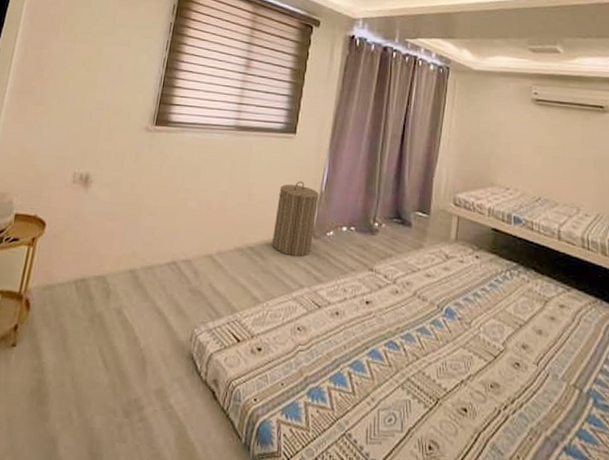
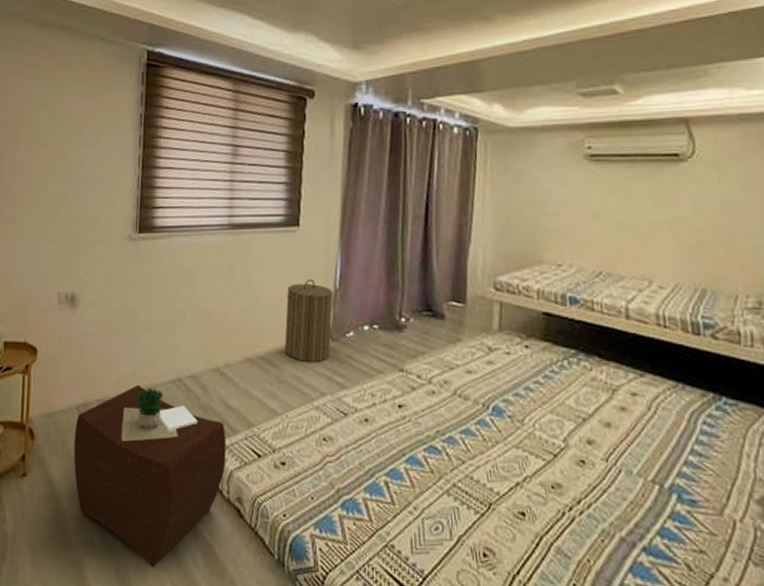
nightstand: none [62,264,211,445] -> present [74,384,226,567]

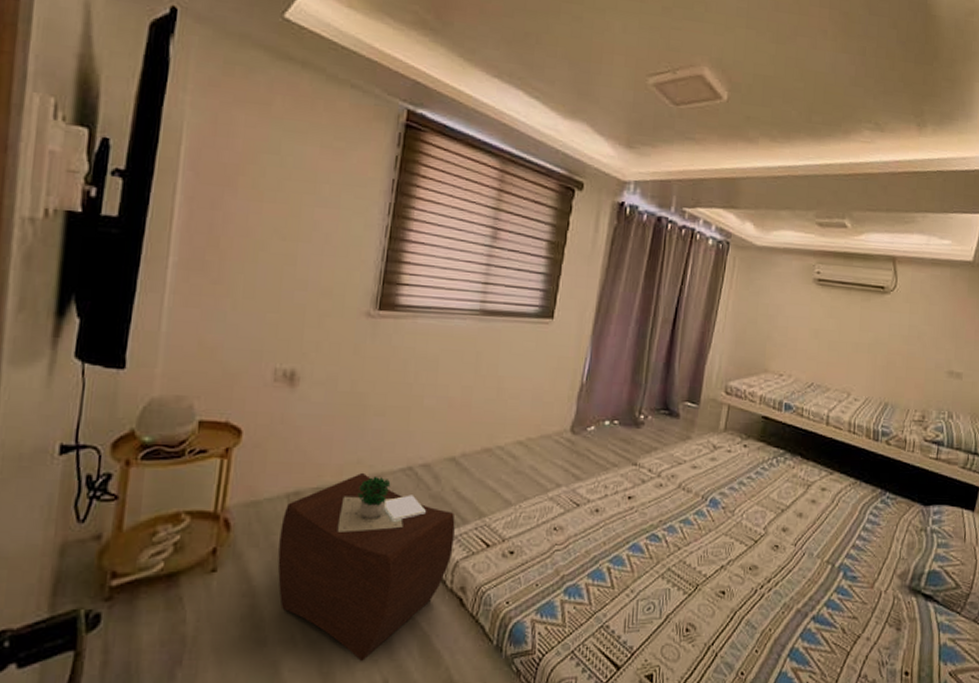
laundry hamper: present [284,278,334,362] -> none [525,372,580,454]

